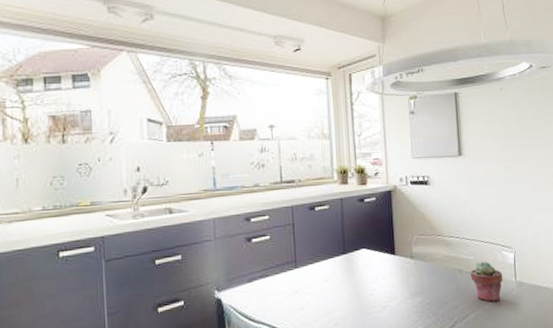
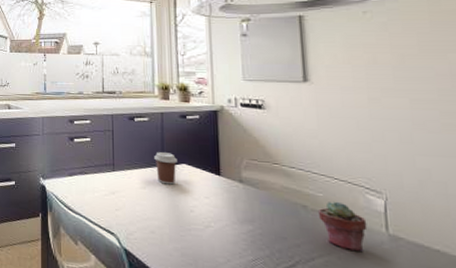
coffee cup: none [335,239,357,273] -> present [154,152,177,185]

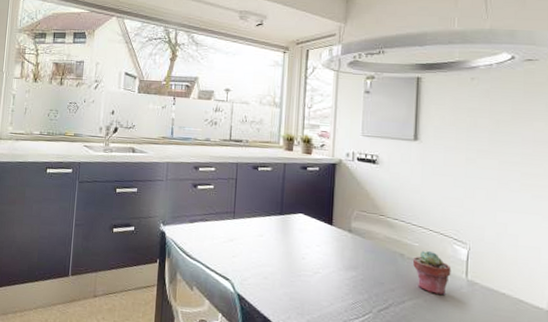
coffee cup: present [154,152,177,185] -> none [273,201,295,233]

